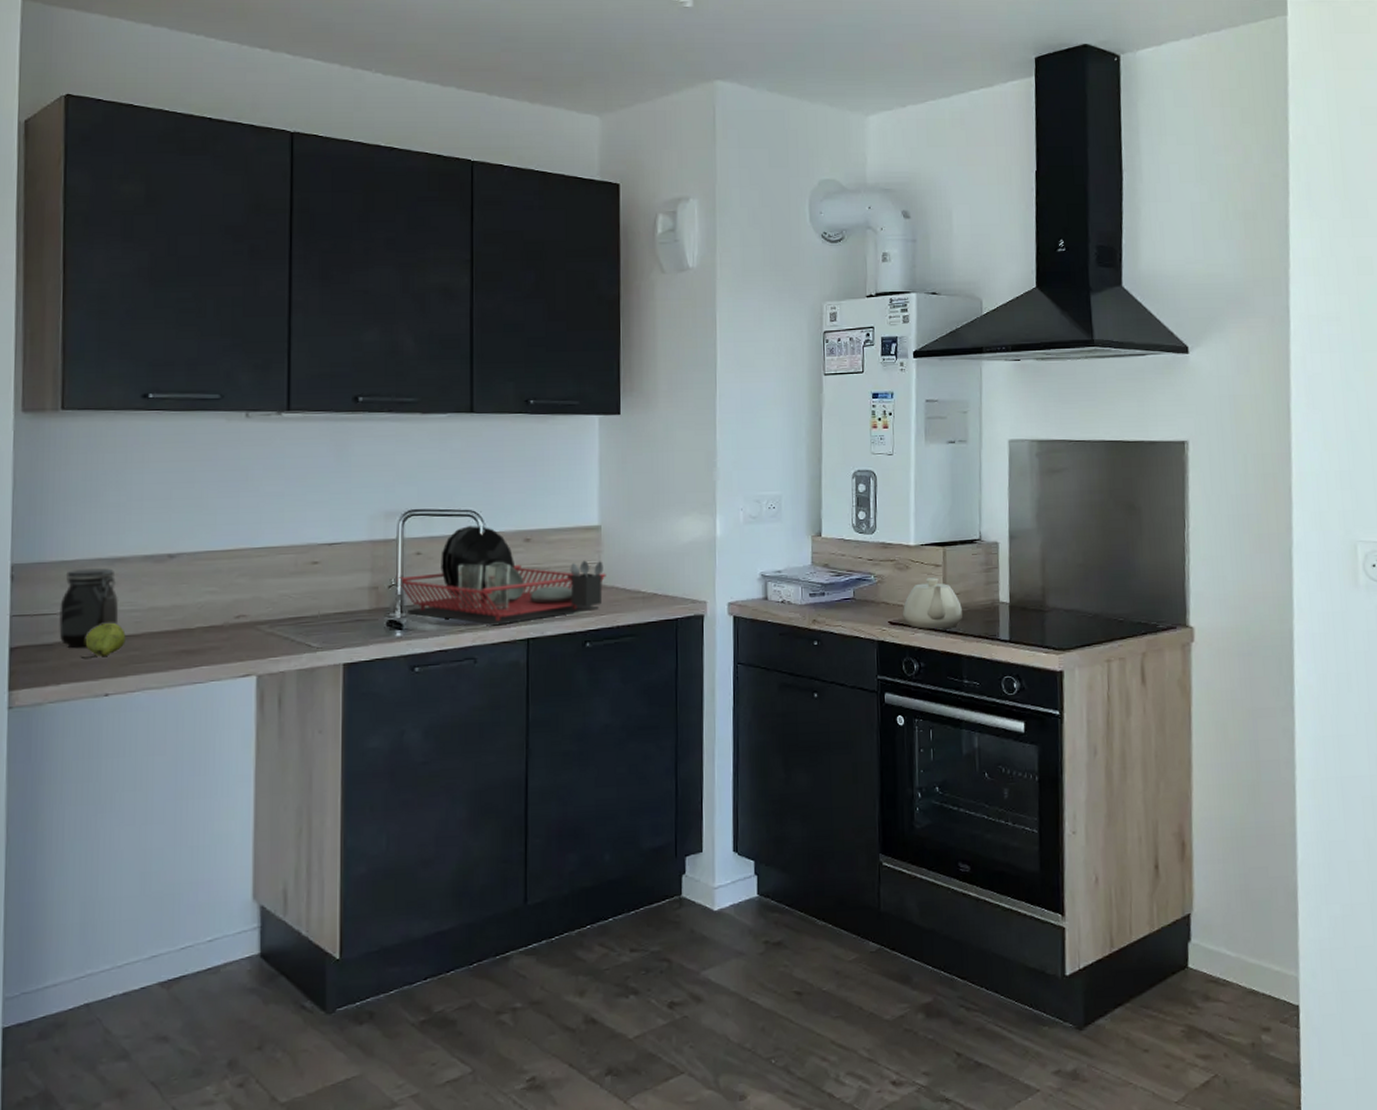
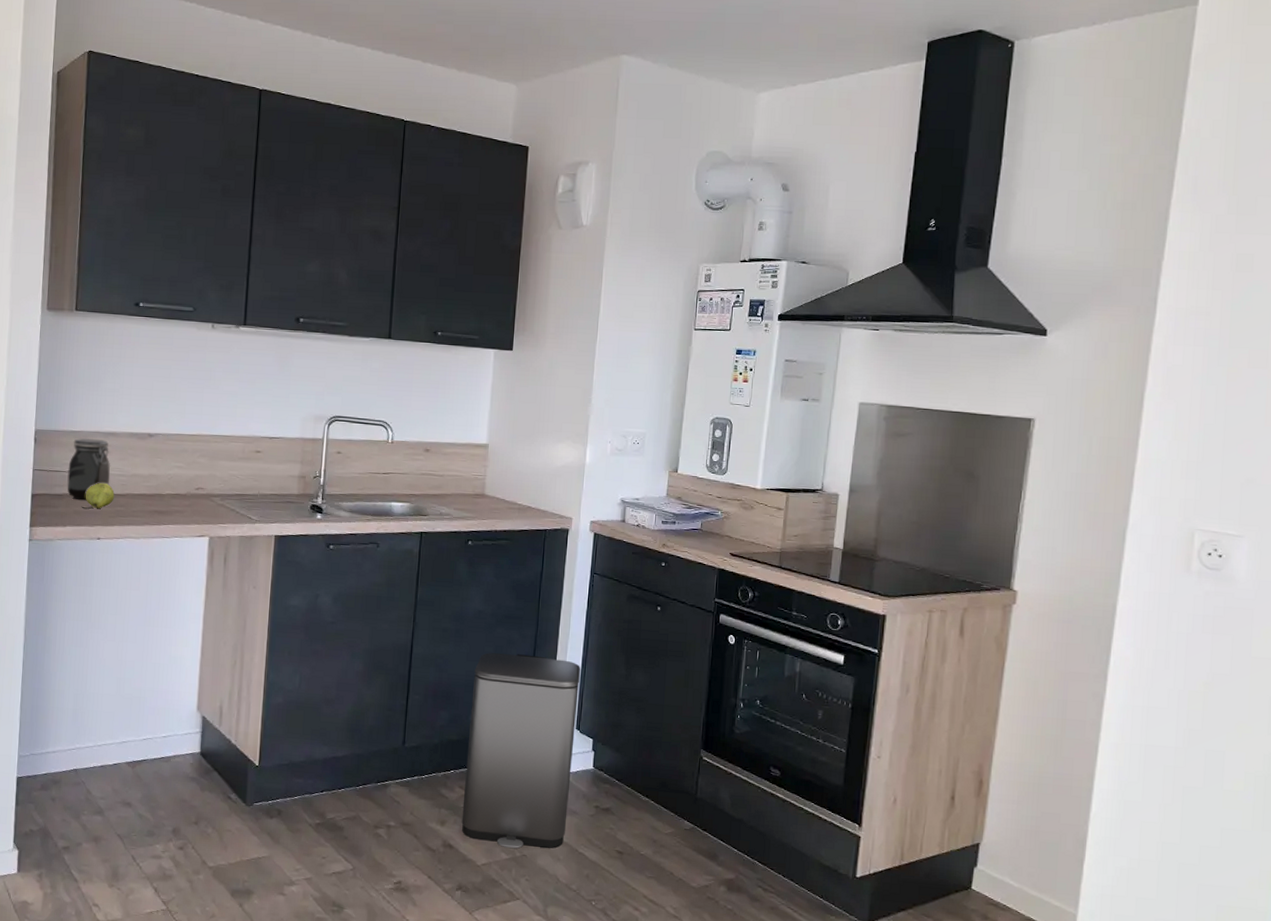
dish rack: present [397,526,606,626] -> none [320,434,490,519]
pedal bin: none [605,769,733,1012] -> present [461,653,581,849]
teapot: present [902,577,964,629] -> none [743,519,799,565]

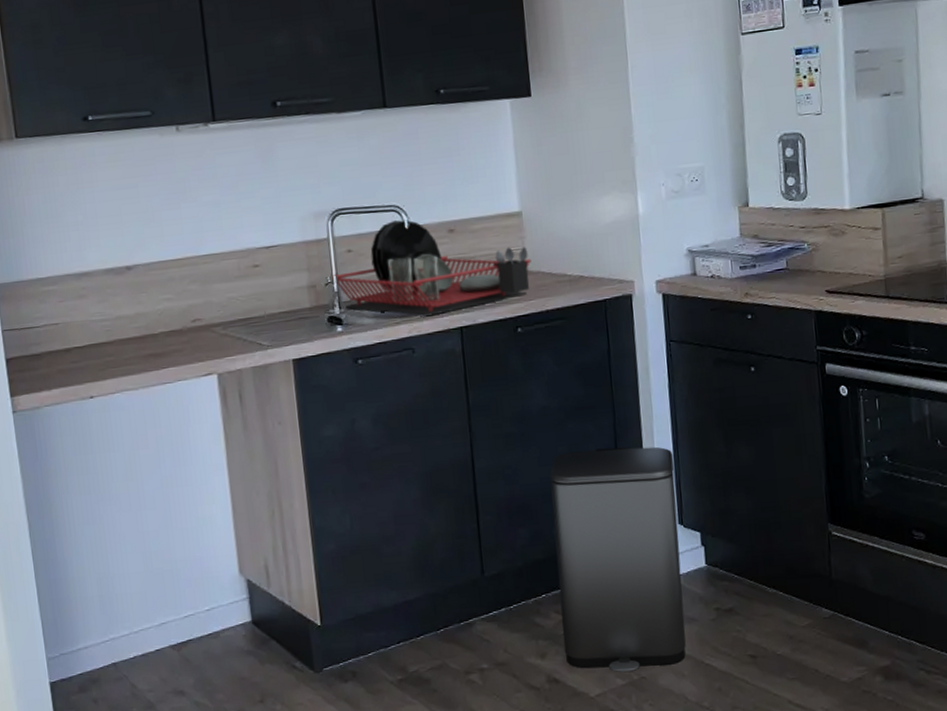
jar: present [67,438,111,500] -> none [41,282,93,356]
fruit: present [81,482,115,510] -> none [65,331,101,367]
dish rack: none [320,434,490,519] -> present [332,220,531,317]

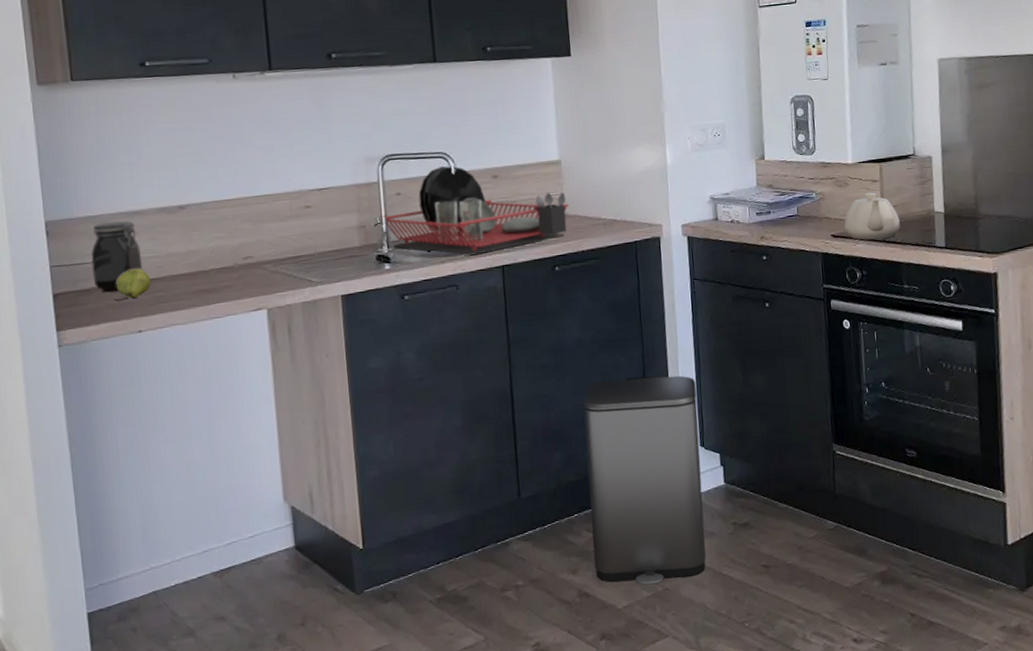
jar: none [41,282,93,356] -> present [91,220,143,292]
fruit: none [65,331,101,367] -> present [113,268,151,302]
teapot: none [839,241,907,296] -> present [843,192,901,241]

